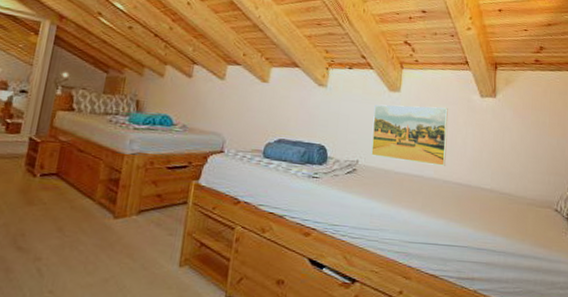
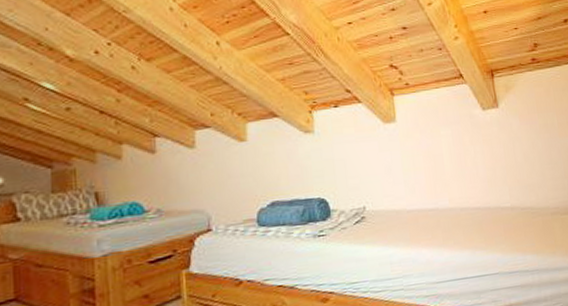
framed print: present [371,104,449,166] -> none [371,128,461,199]

